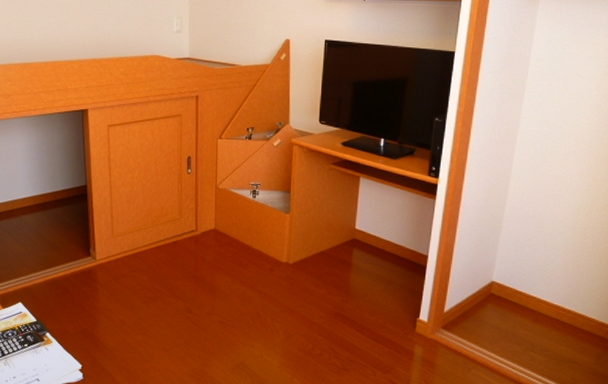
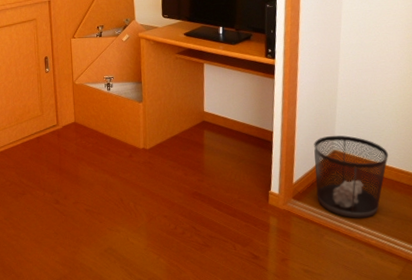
waste bin: none [468,265,552,355] -> present [314,135,389,218]

